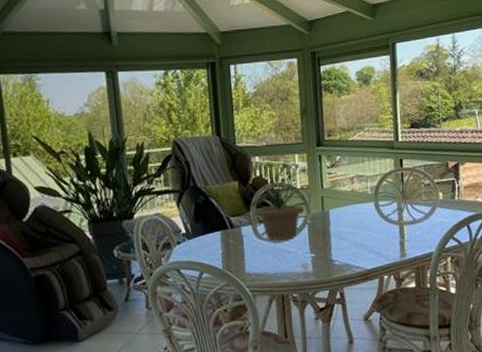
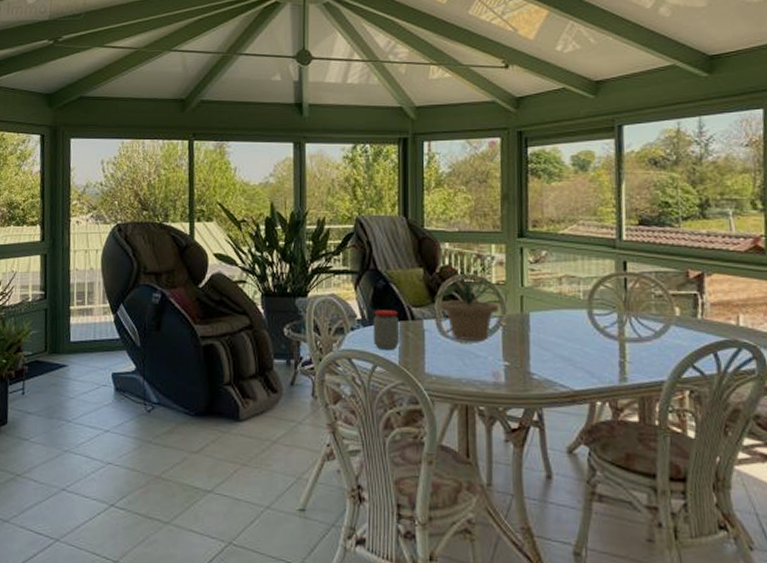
jar: none [196,221,222,258] -> present [373,310,400,350]

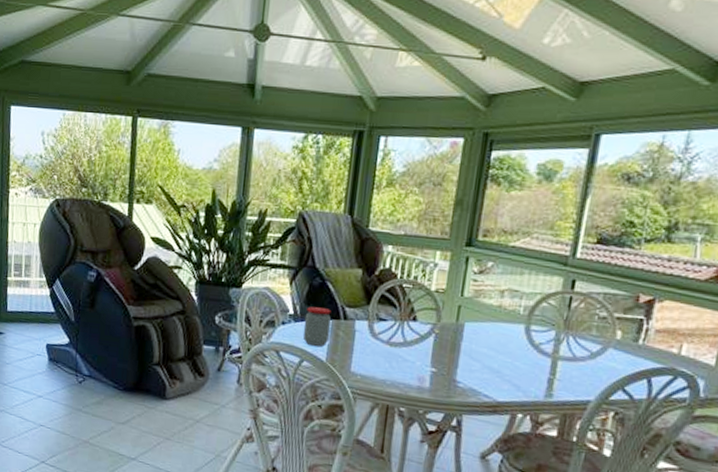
potted plant: present [433,250,509,340] -> none [368,252,450,346]

